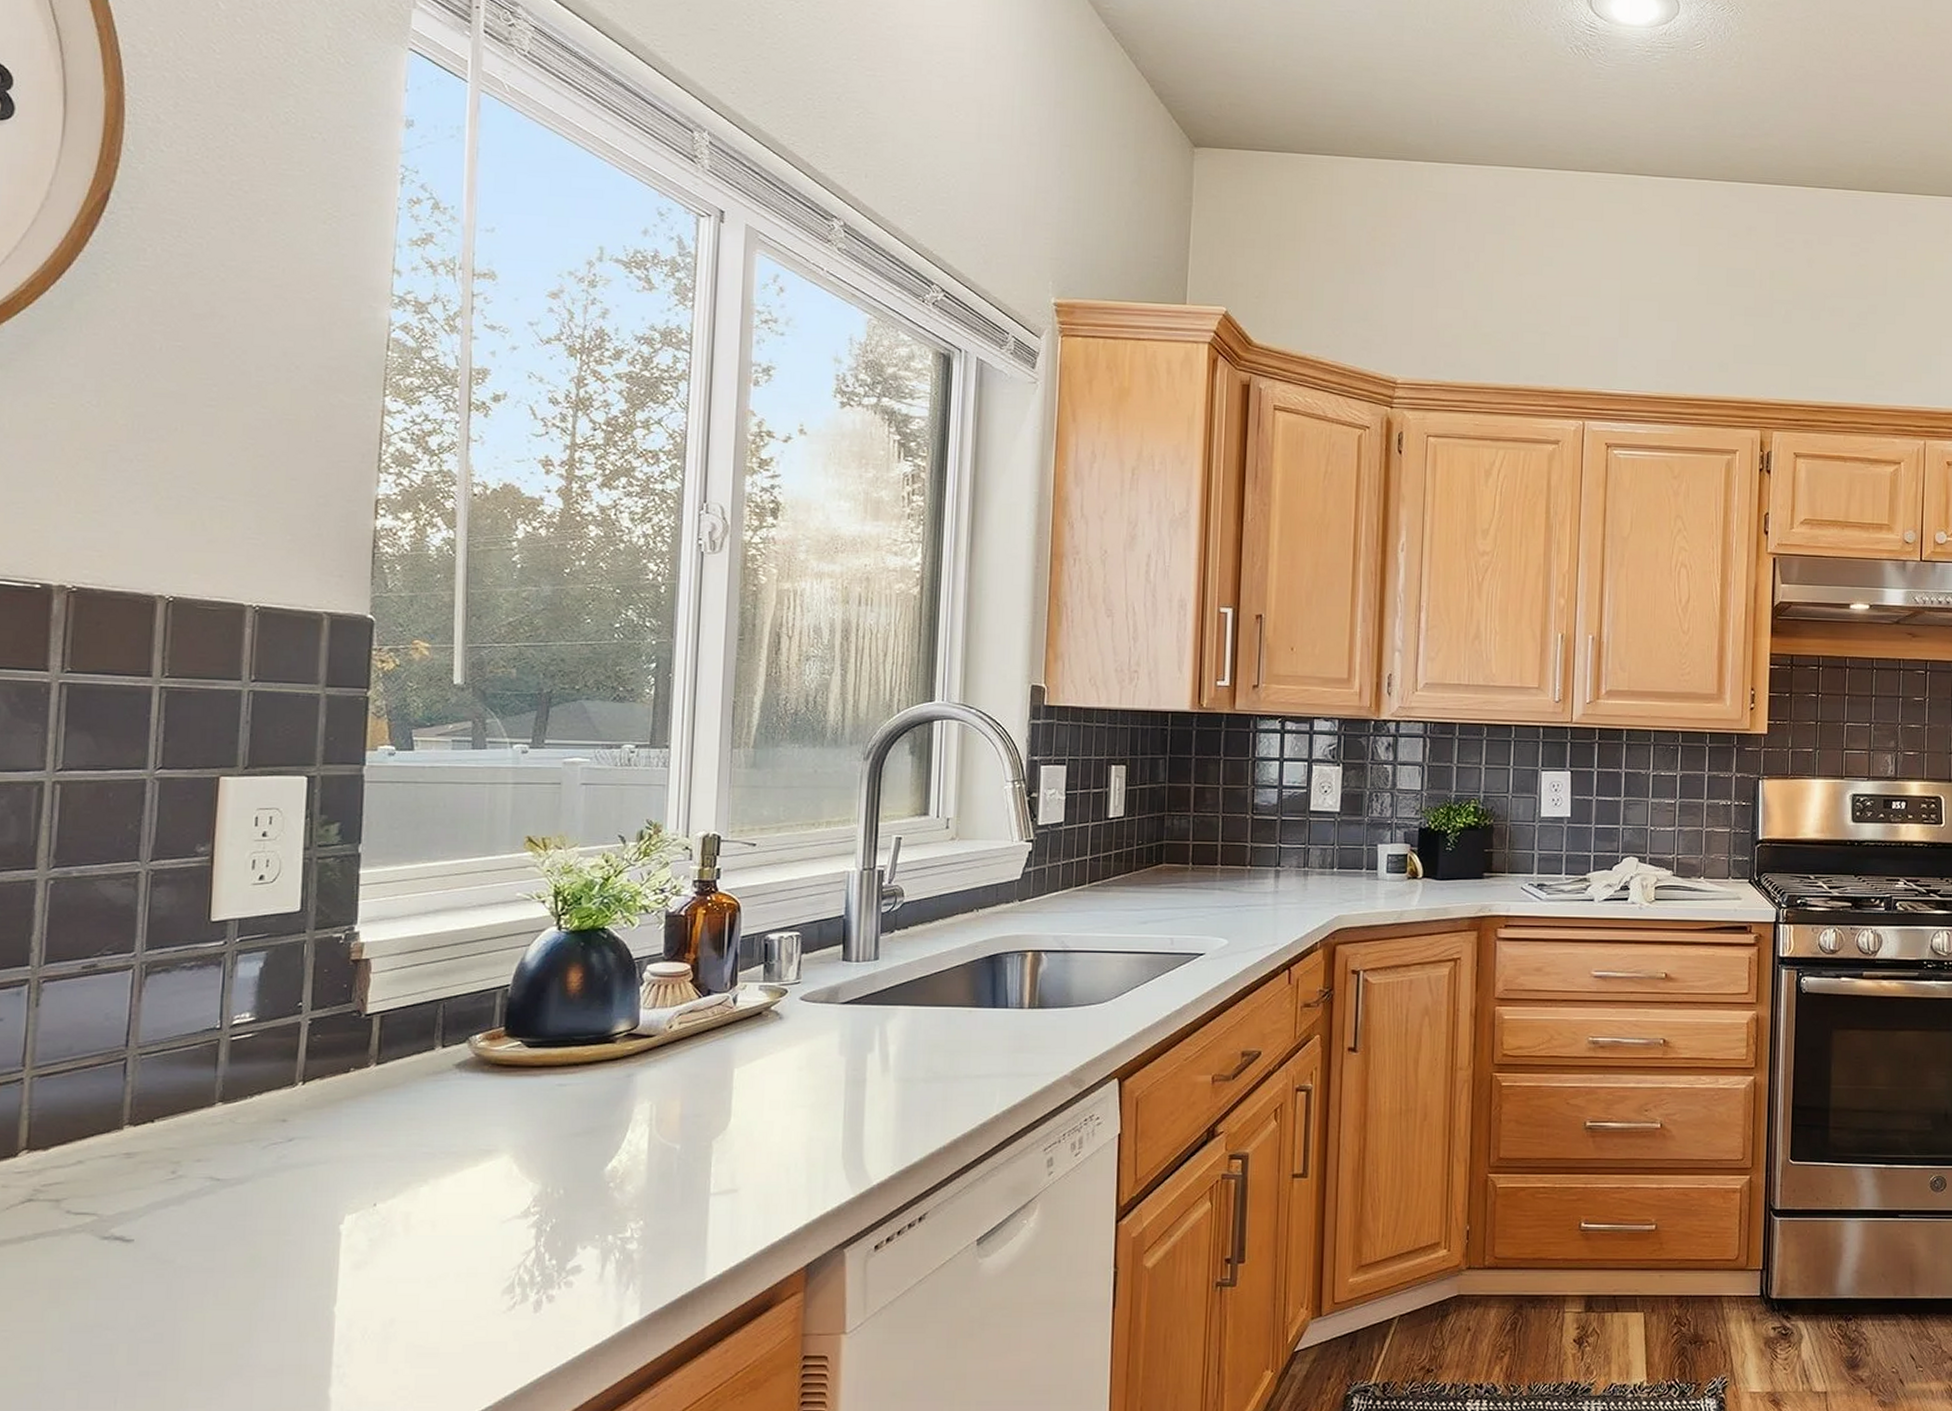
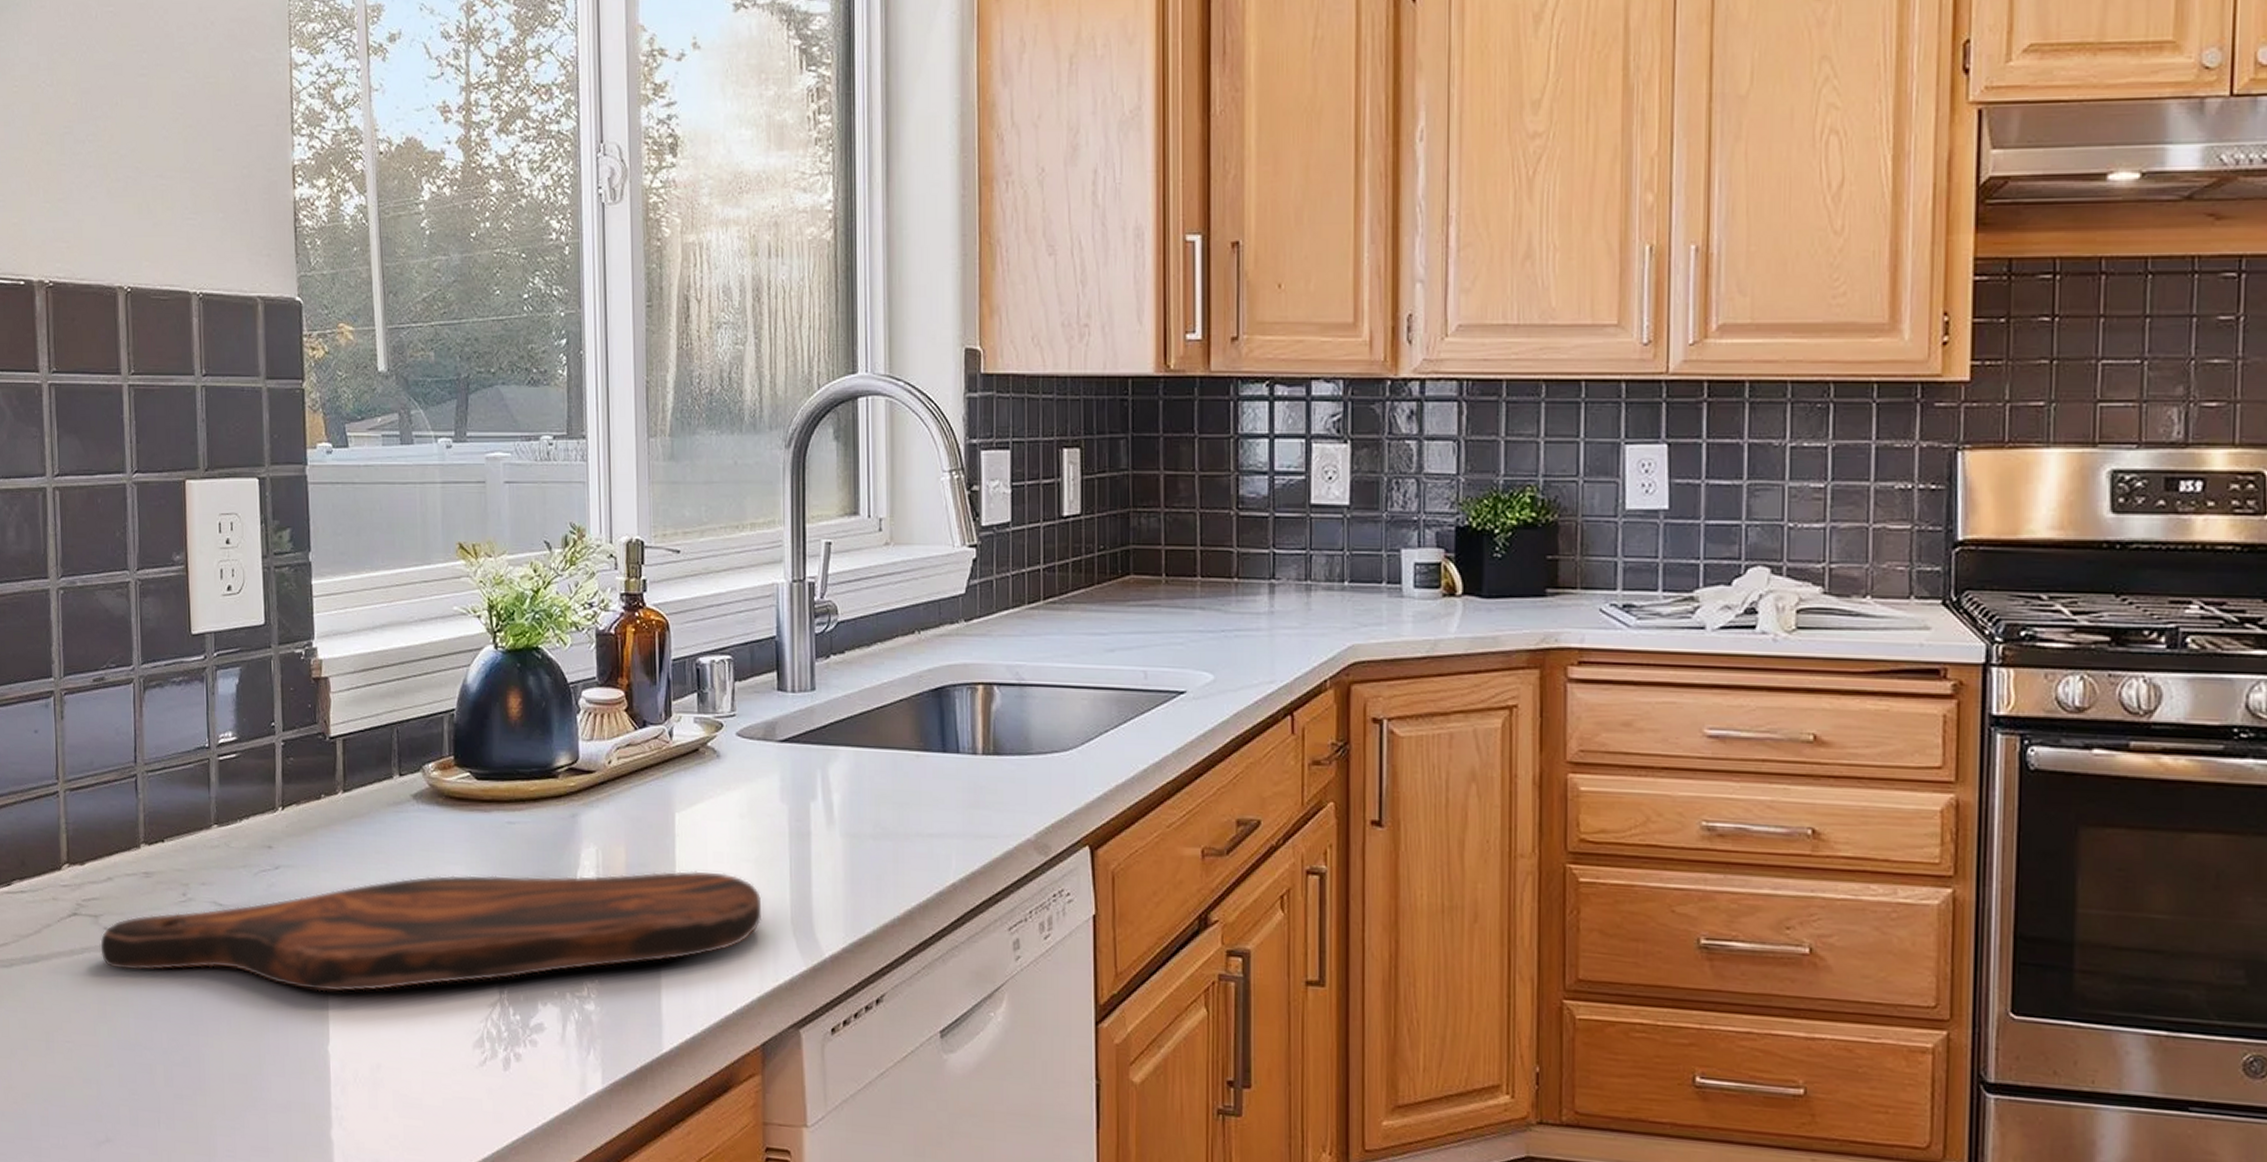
cutting board: none [59,1118,814,1255] -> present [100,871,762,992]

